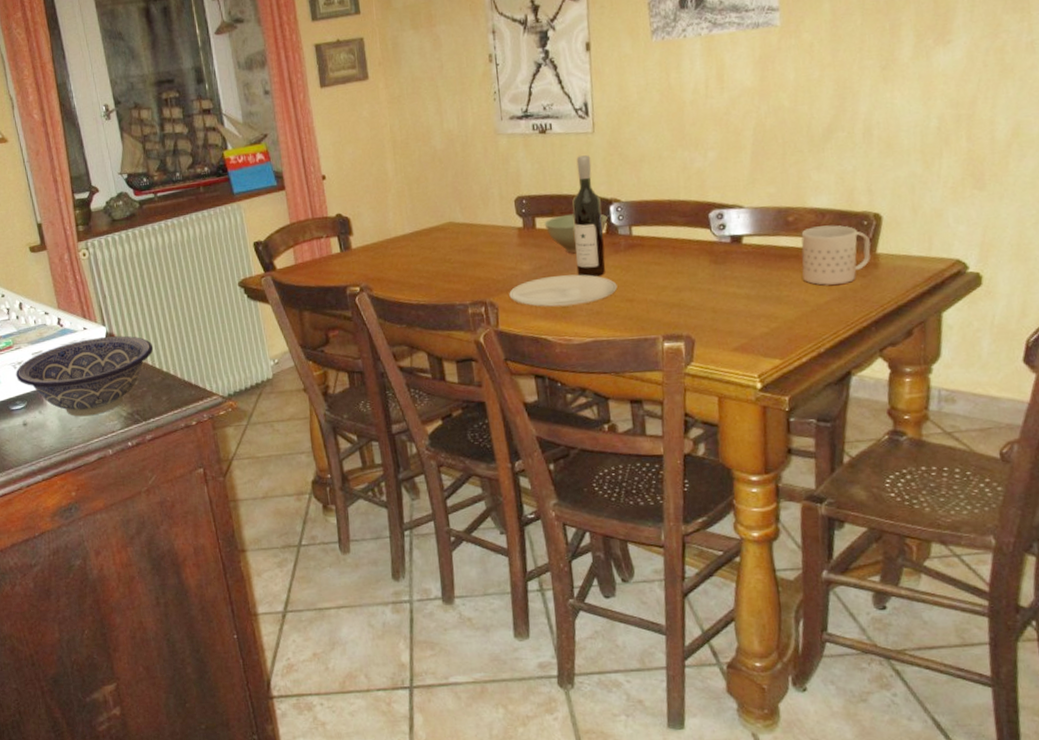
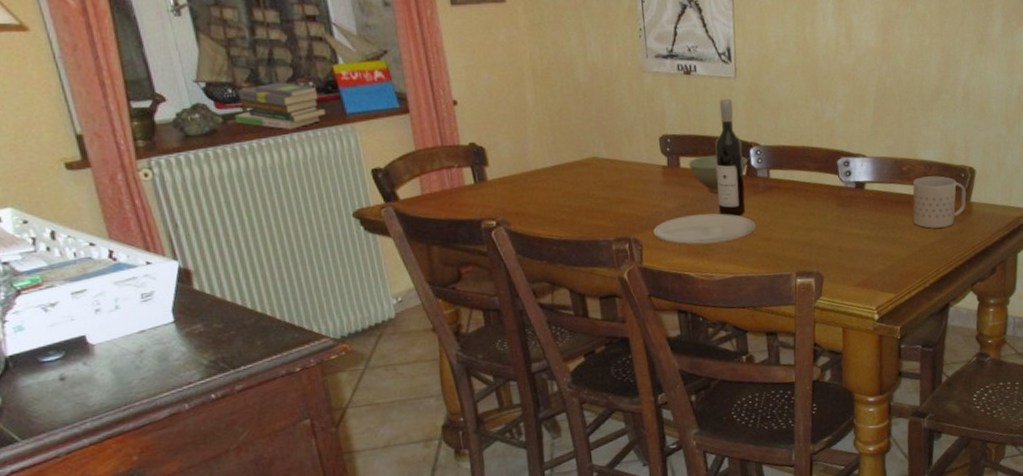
decorative bowl: present [16,335,154,417] -> none [47,271,244,367]
books: none [148,169,218,211] -> present [234,82,326,130]

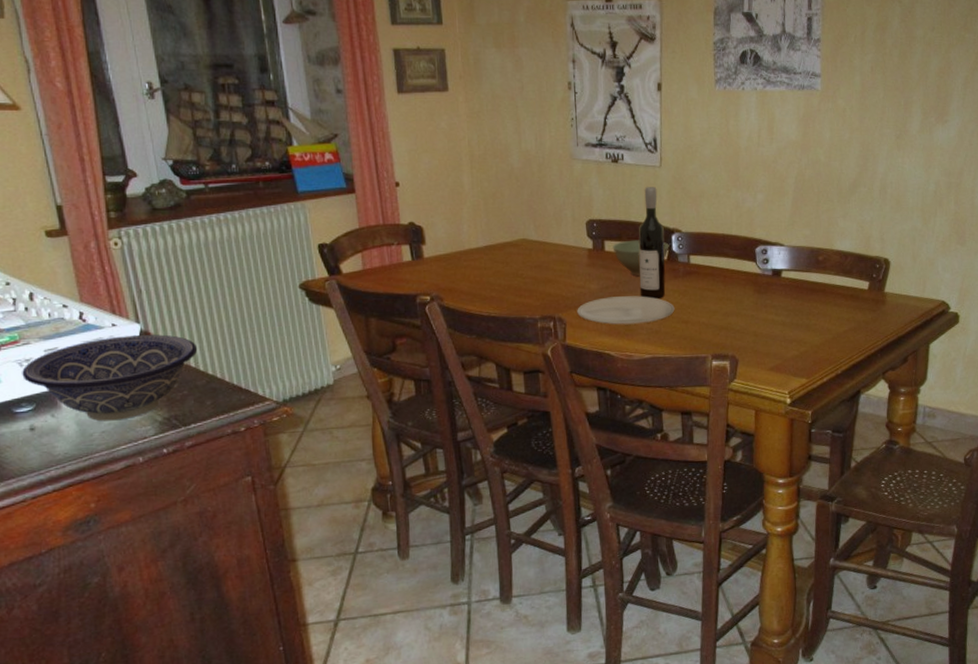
decorative bowl: none [47,271,244,367] -> present [22,334,198,421]
books: present [234,82,326,130] -> none [197,161,279,206]
mug: present [912,176,966,229] -> none [827,266,880,318]

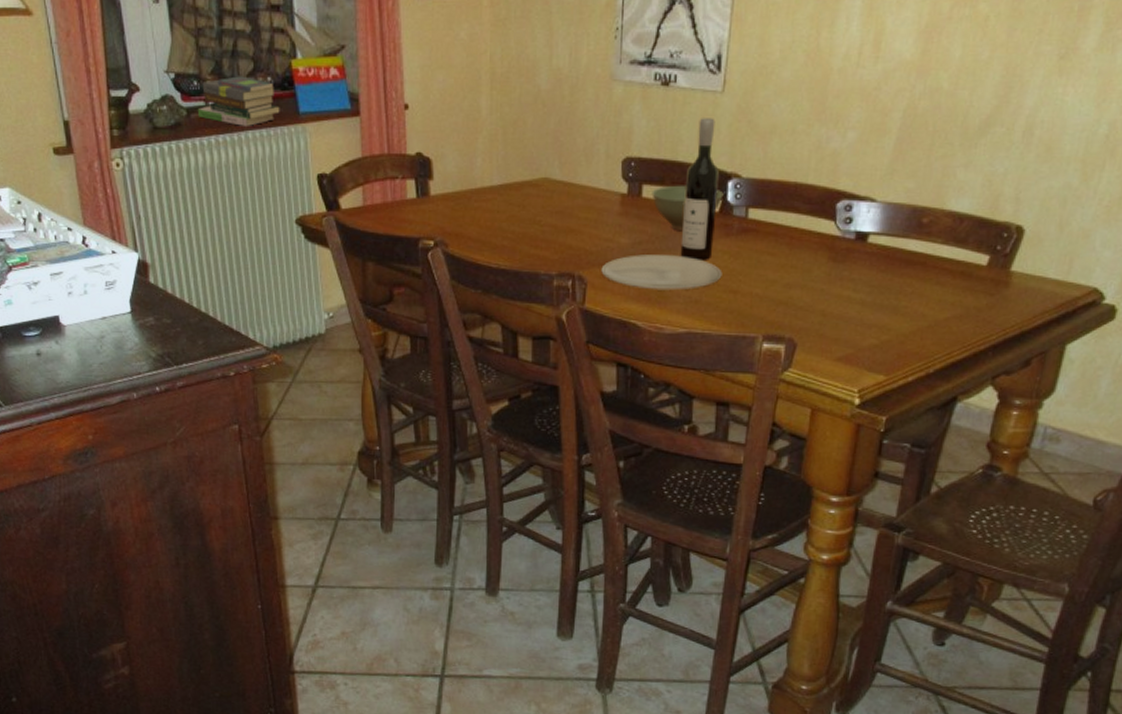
decorative bowl: present [22,334,198,421] -> none [30,265,192,353]
books: none [197,161,279,206] -> present [197,76,280,128]

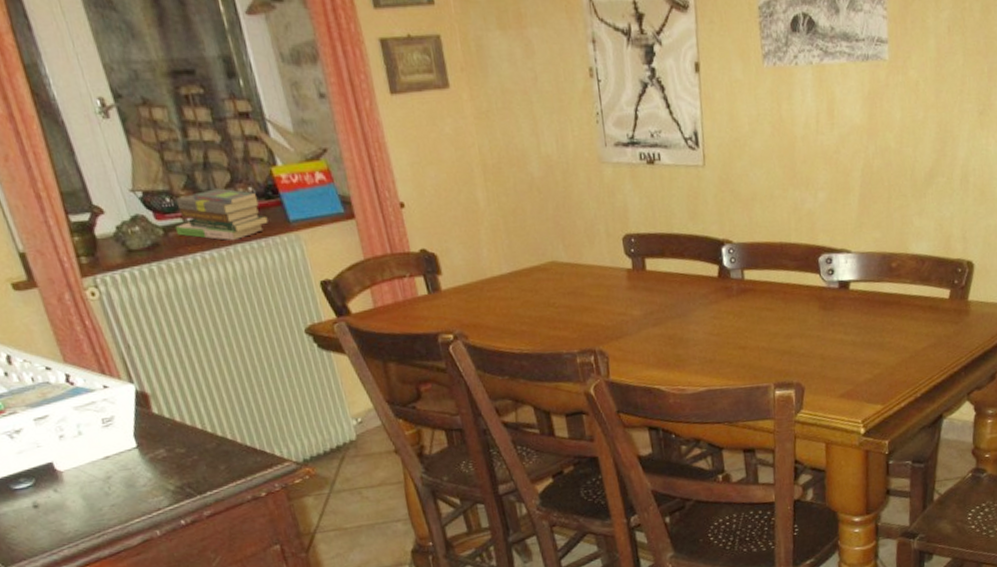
plate: present [601,255,723,291] -> none [619,320,730,356]
bowl: present [652,185,724,231] -> none [654,255,720,298]
bottle: present [680,118,719,260] -> none [683,191,719,323]

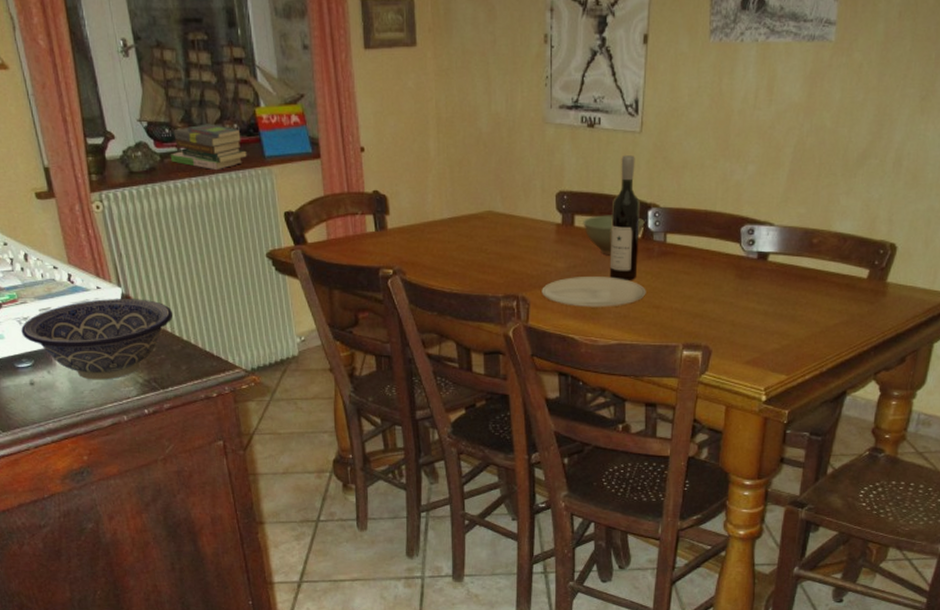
decorative bowl: none [13,394,203,494] -> present [21,299,174,380]
plate: none [619,320,730,356] -> present [542,277,646,308]
bowl: none [654,255,720,298] -> present [583,215,645,256]
bottle: none [683,191,719,323] -> present [609,155,640,280]

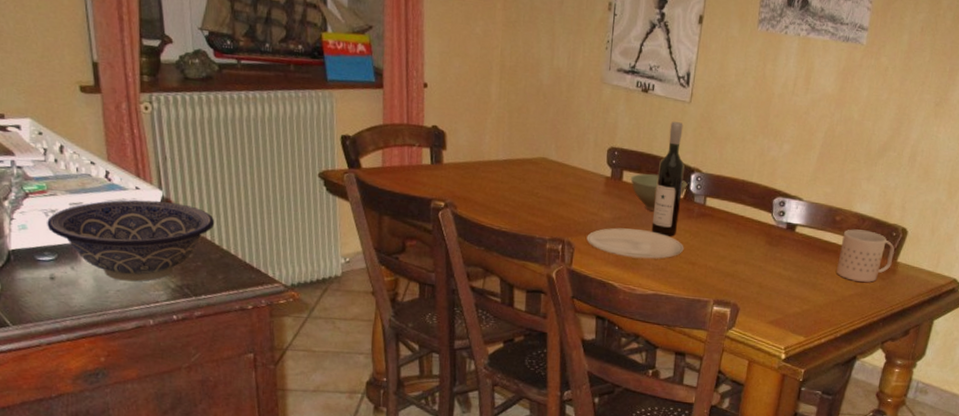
books: present [170,124,247,171] -> none [229,40,309,88]
mug: none [817,251,883,310] -> present [836,229,895,283]

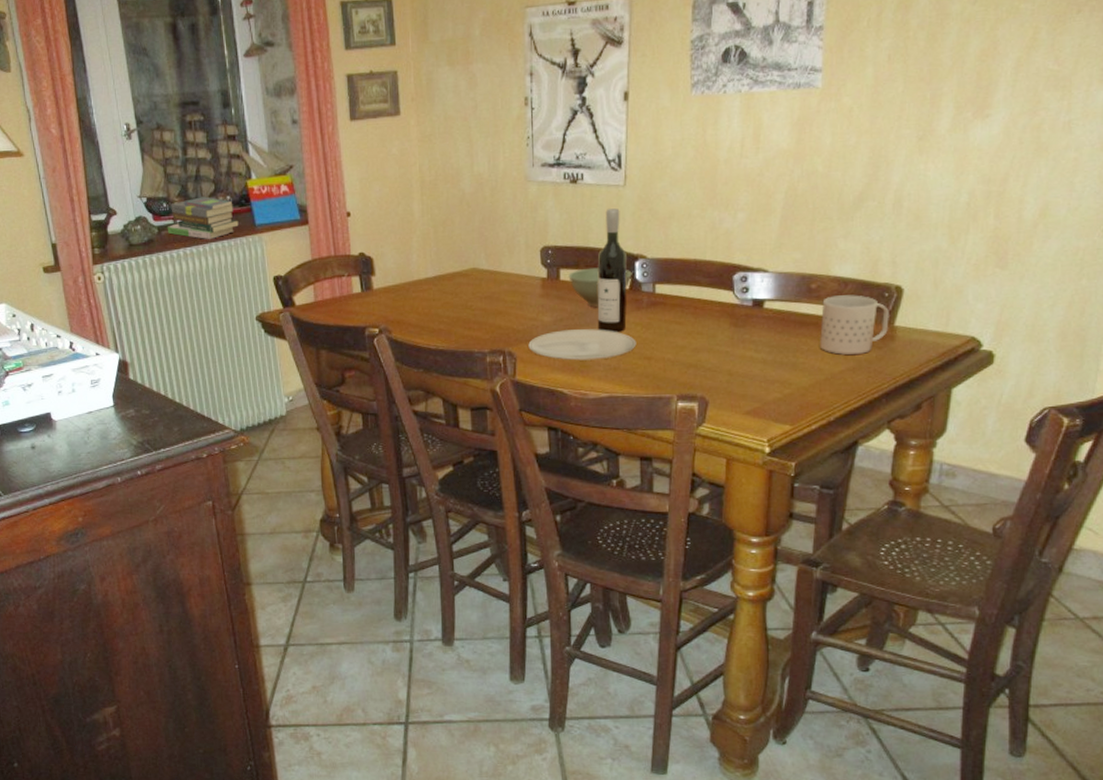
decorative bowl: present [47,199,215,282] -> none [25,363,167,443]
books: none [229,40,309,88] -> present [167,196,239,240]

